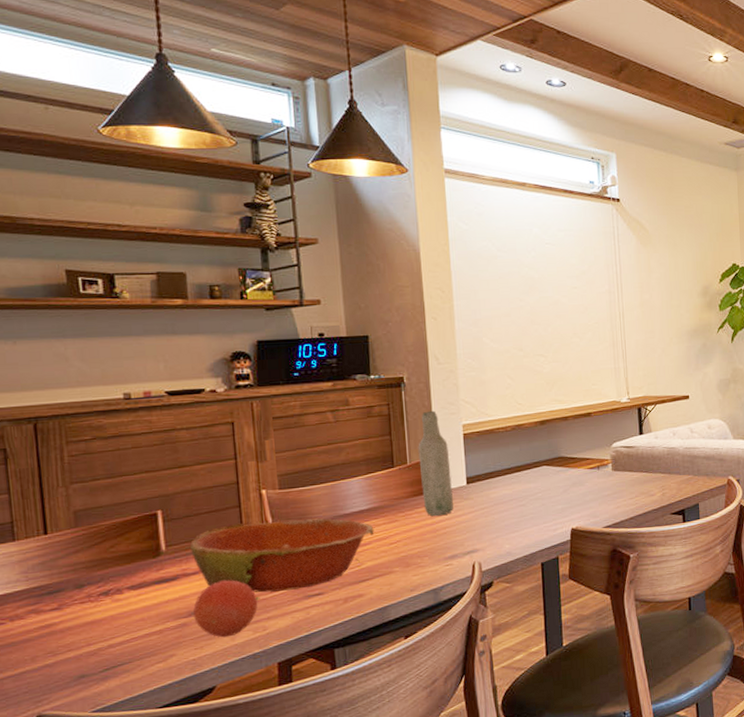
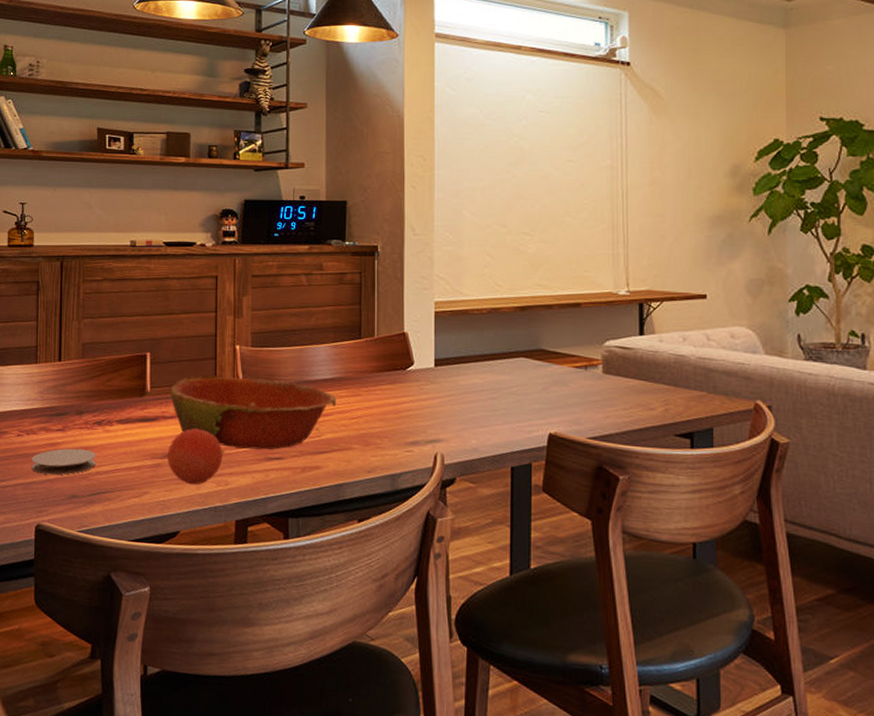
coaster: none [20,624,107,661] -> present [31,448,96,475]
bottle: present [418,410,453,517] -> none [387,283,419,397]

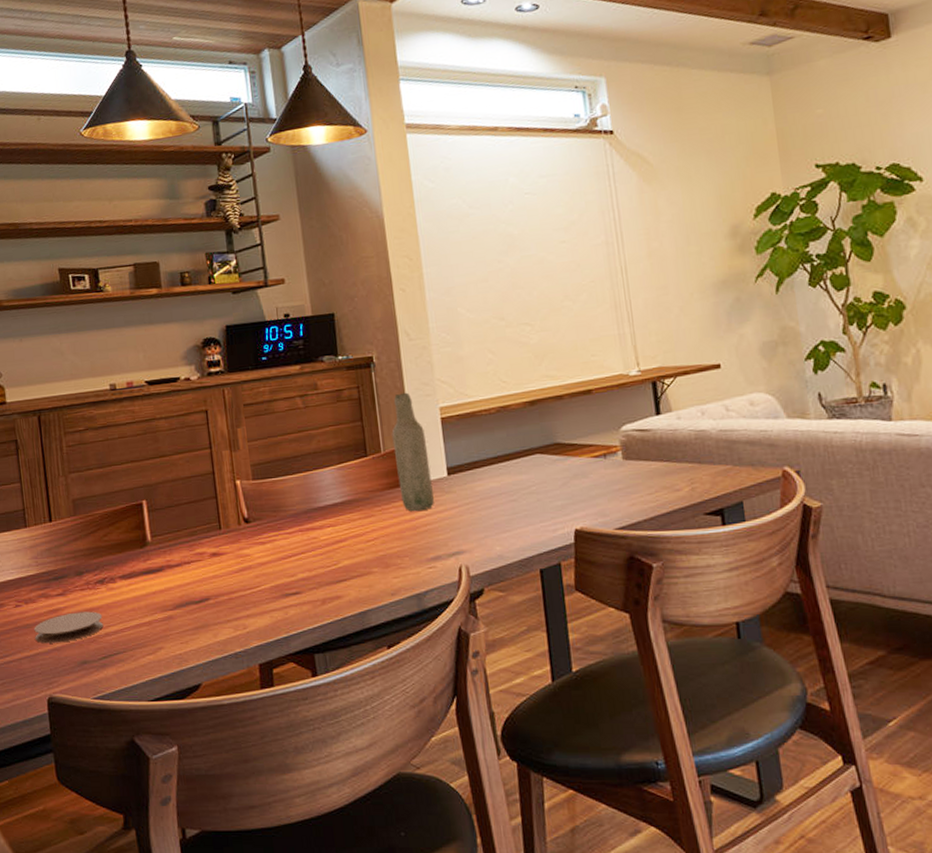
fruit: present [168,428,223,485] -> none [178,573,237,634]
bowl: present [171,375,337,453] -> none [173,511,350,596]
bottle: none [387,283,419,397] -> present [391,392,434,512]

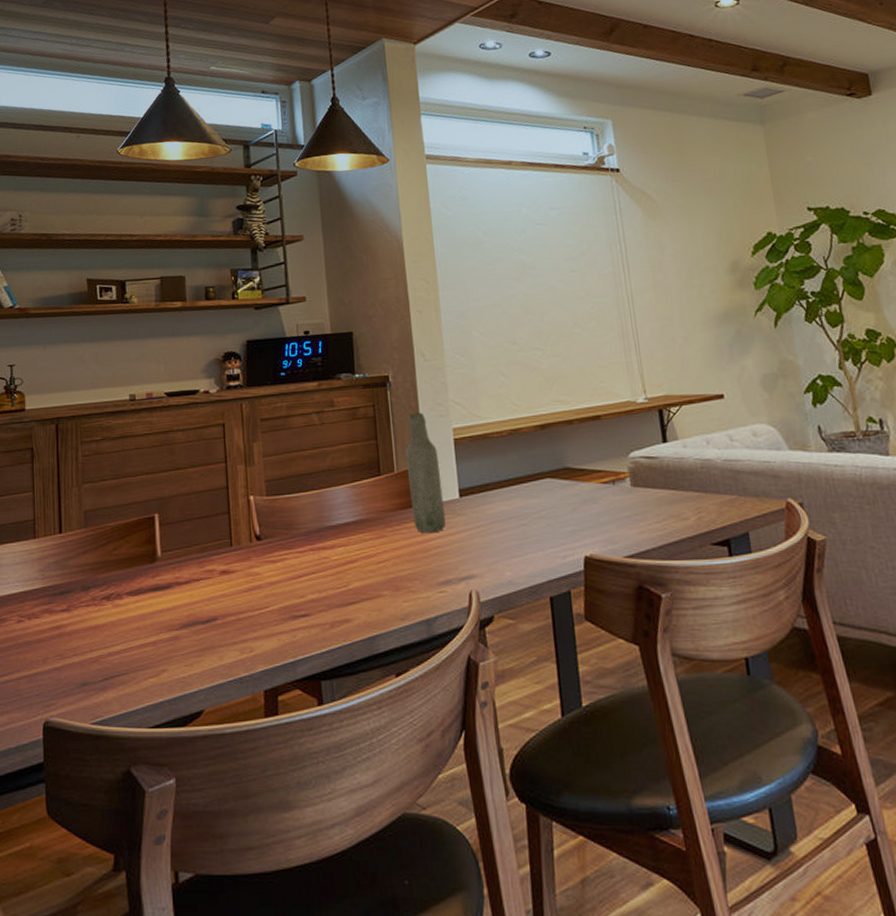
coaster: present [34,611,104,644] -> none [35,629,107,663]

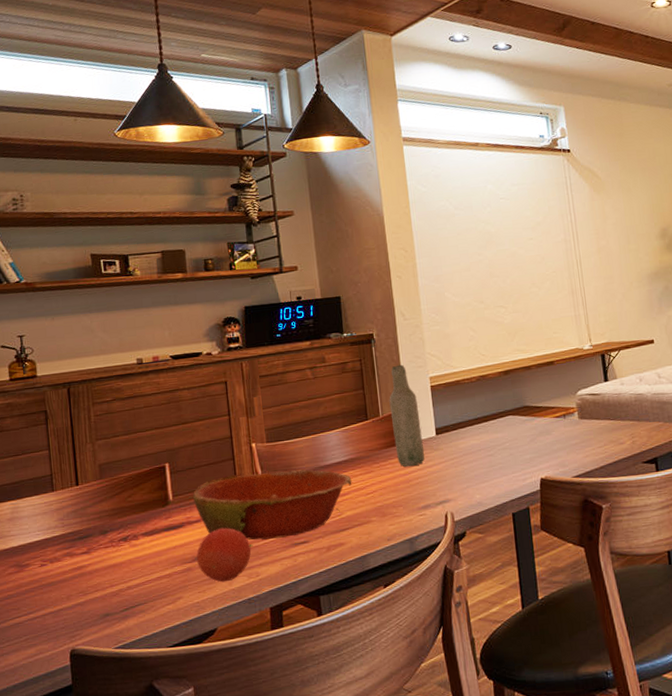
bowl: none [183,528,361,616] -> present [193,469,352,547]
fruit: none [185,592,245,656] -> present [196,528,251,582]

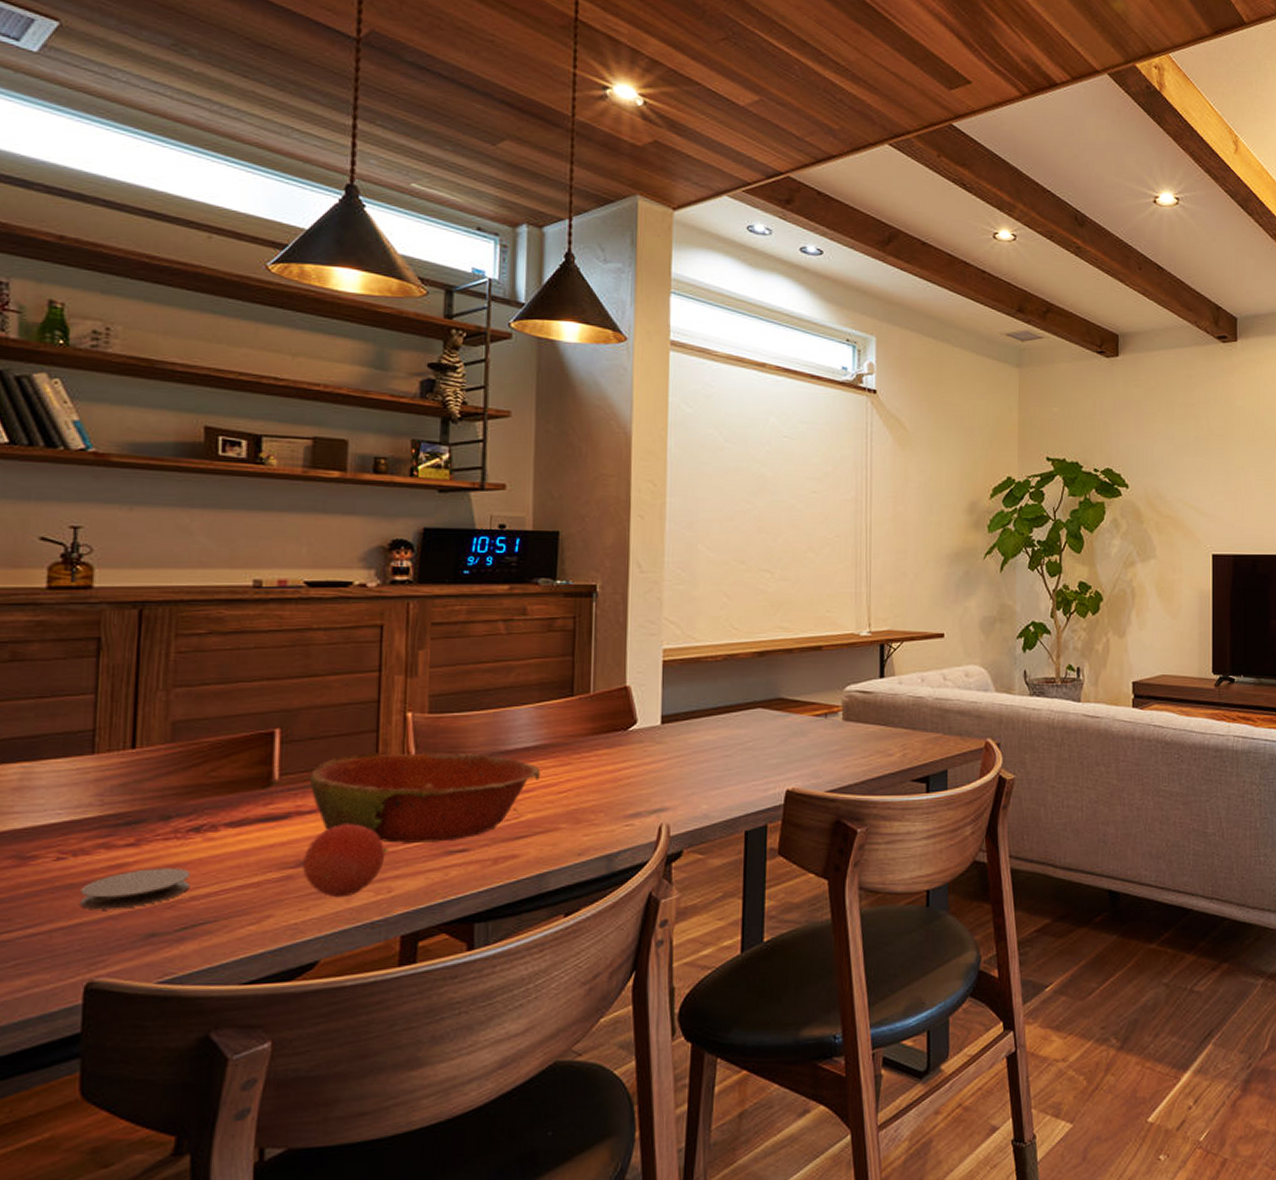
coaster: none [58,567,126,600] -> present [80,868,191,910]
bottle: present [389,364,425,467] -> none [605,629,643,762]

